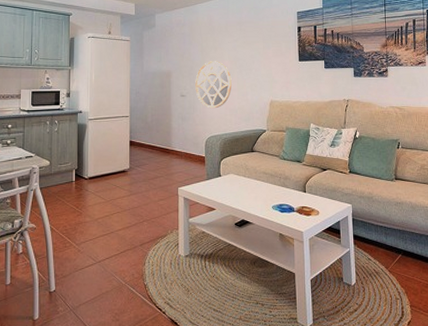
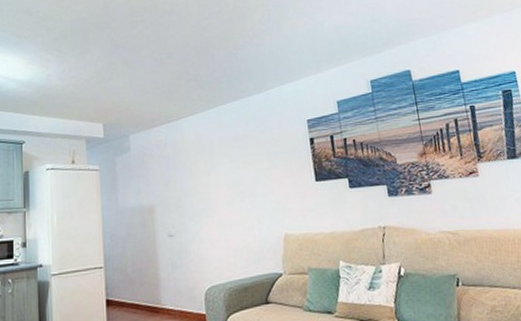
home mirror: present [195,61,232,109] -> none [185,188,233,250]

